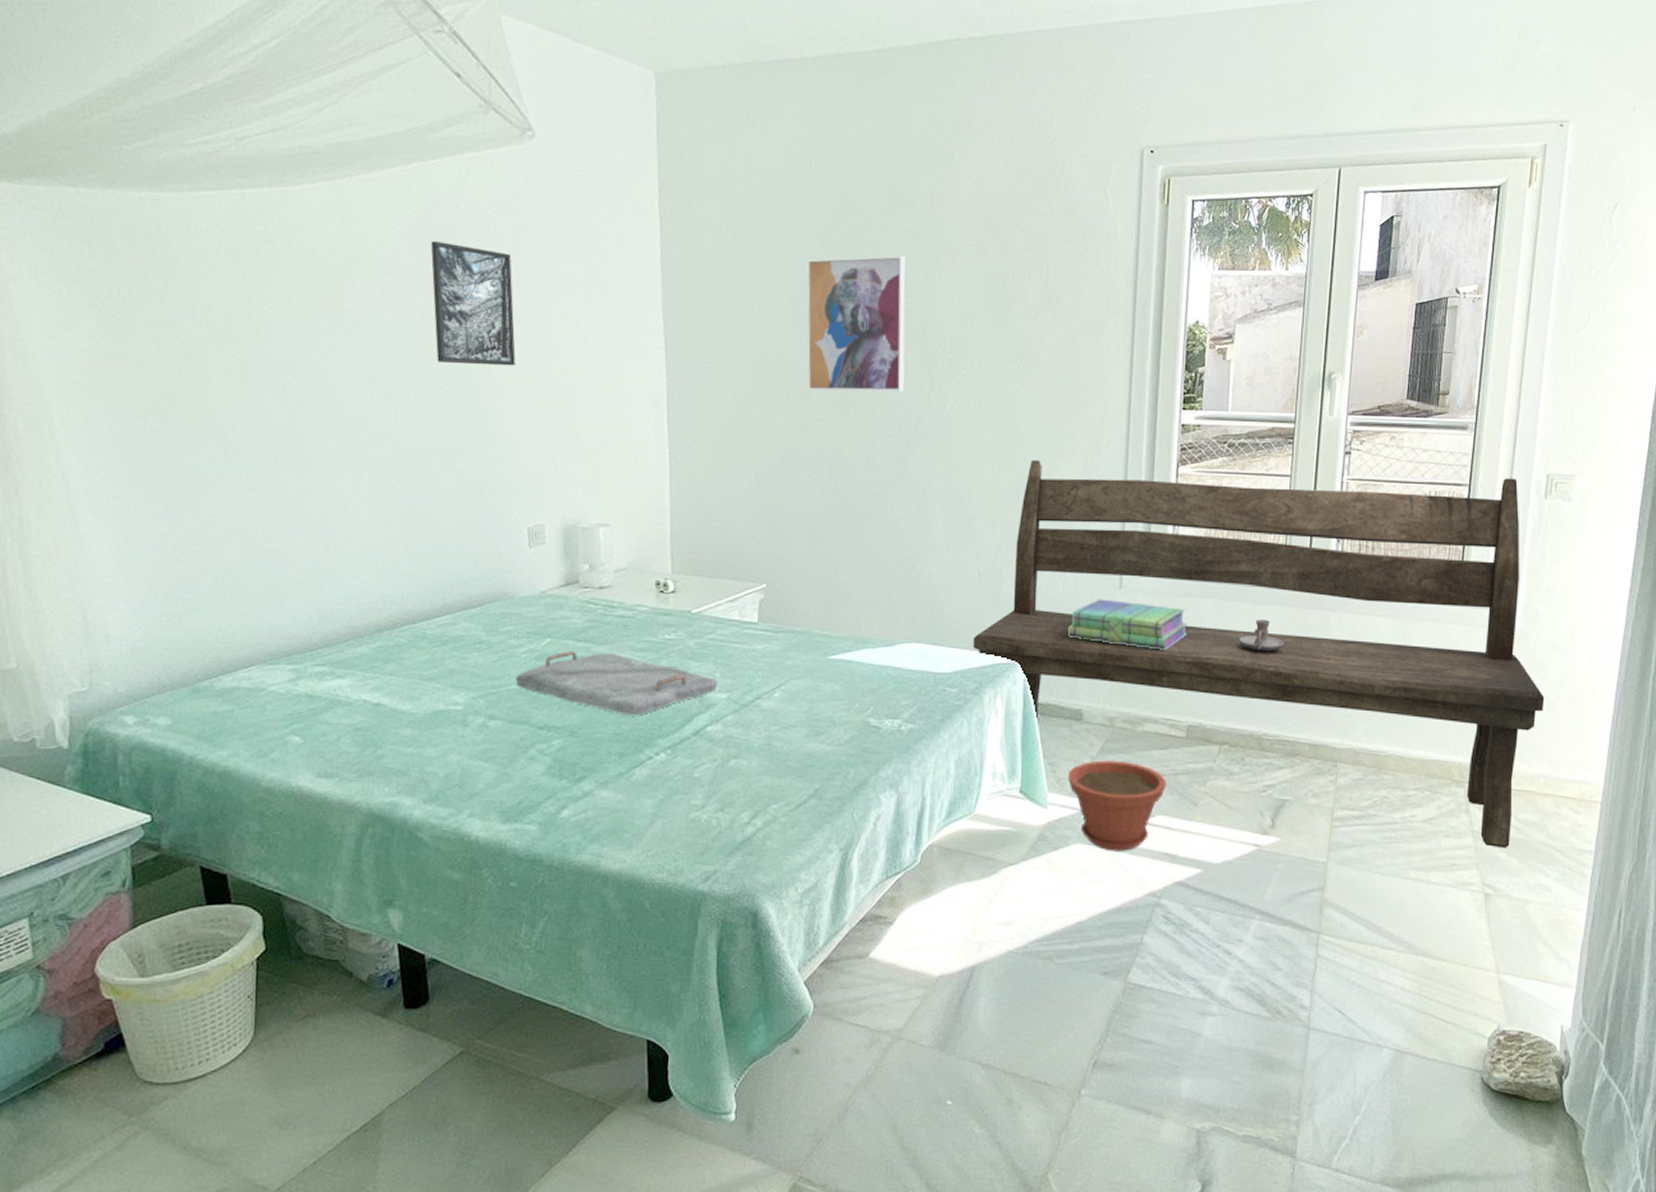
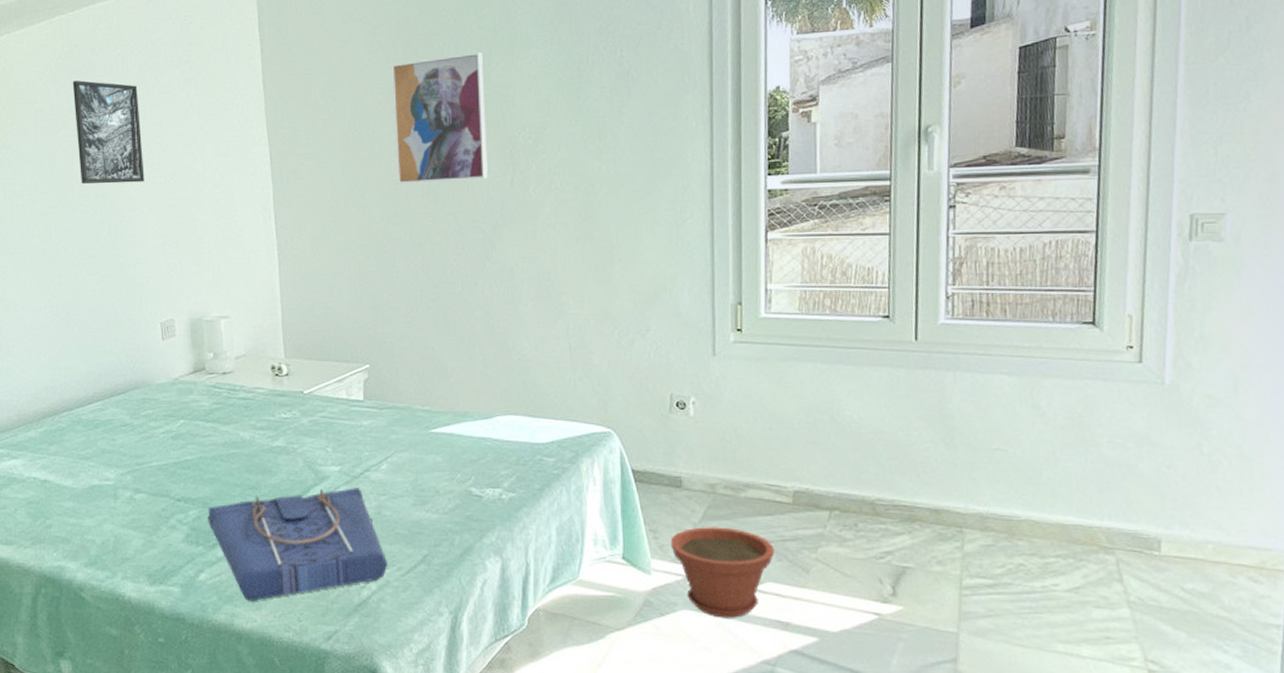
serving tray: present [516,651,718,716] -> none [156,430,330,488]
tote bag: none [574,717,776,840] -> present [208,488,388,601]
bench: present [973,460,1545,848] -> none [568,221,1207,621]
stack of books: present [1068,599,1188,650] -> none [662,366,787,416]
candle holder: present [1239,619,1284,651] -> none [843,381,894,414]

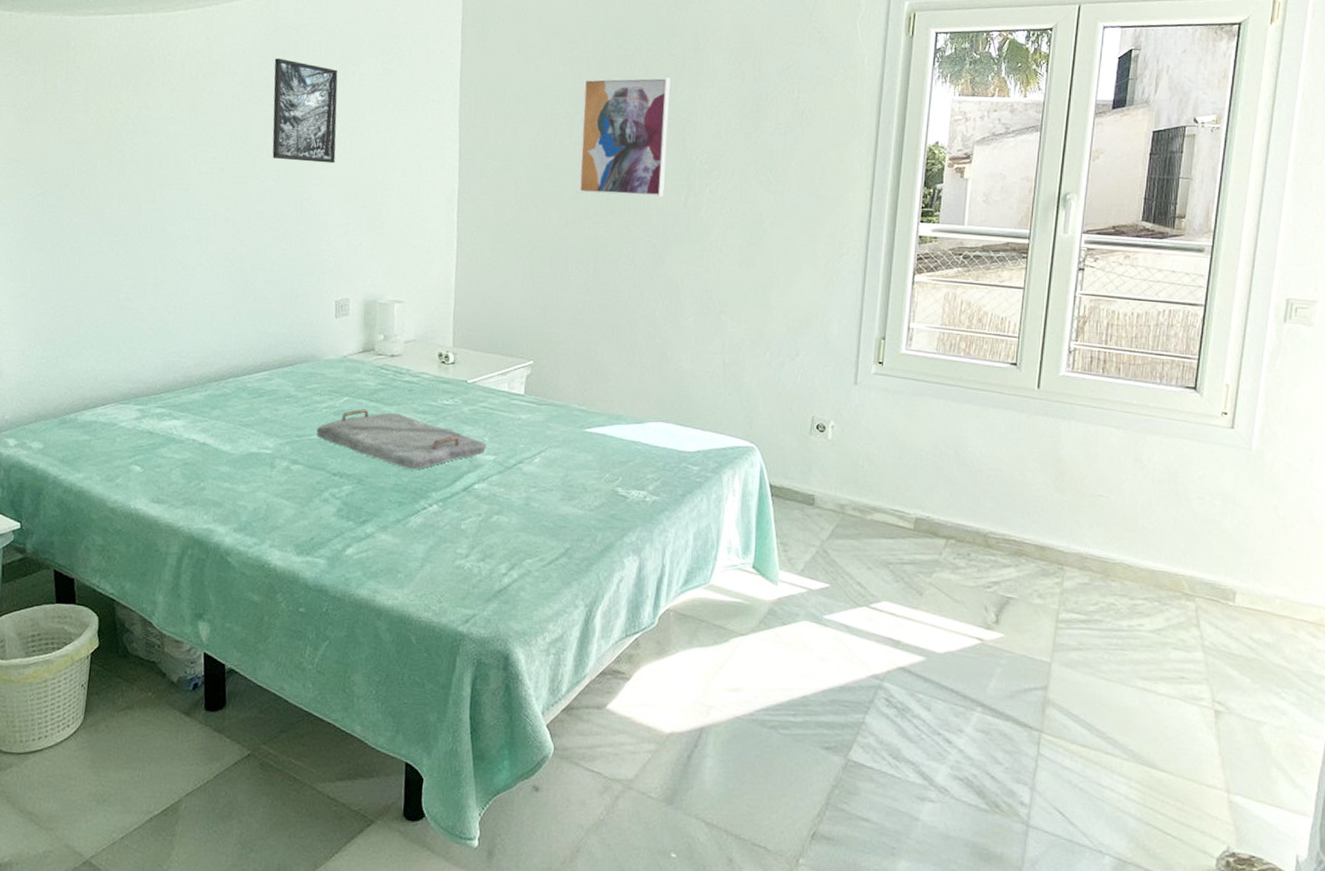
serving tray: none [156,430,330,488] -> present [316,409,486,470]
tote bag: present [208,488,388,601] -> none [360,476,531,580]
plant pot: present [670,527,775,618] -> none [798,544,893,633]

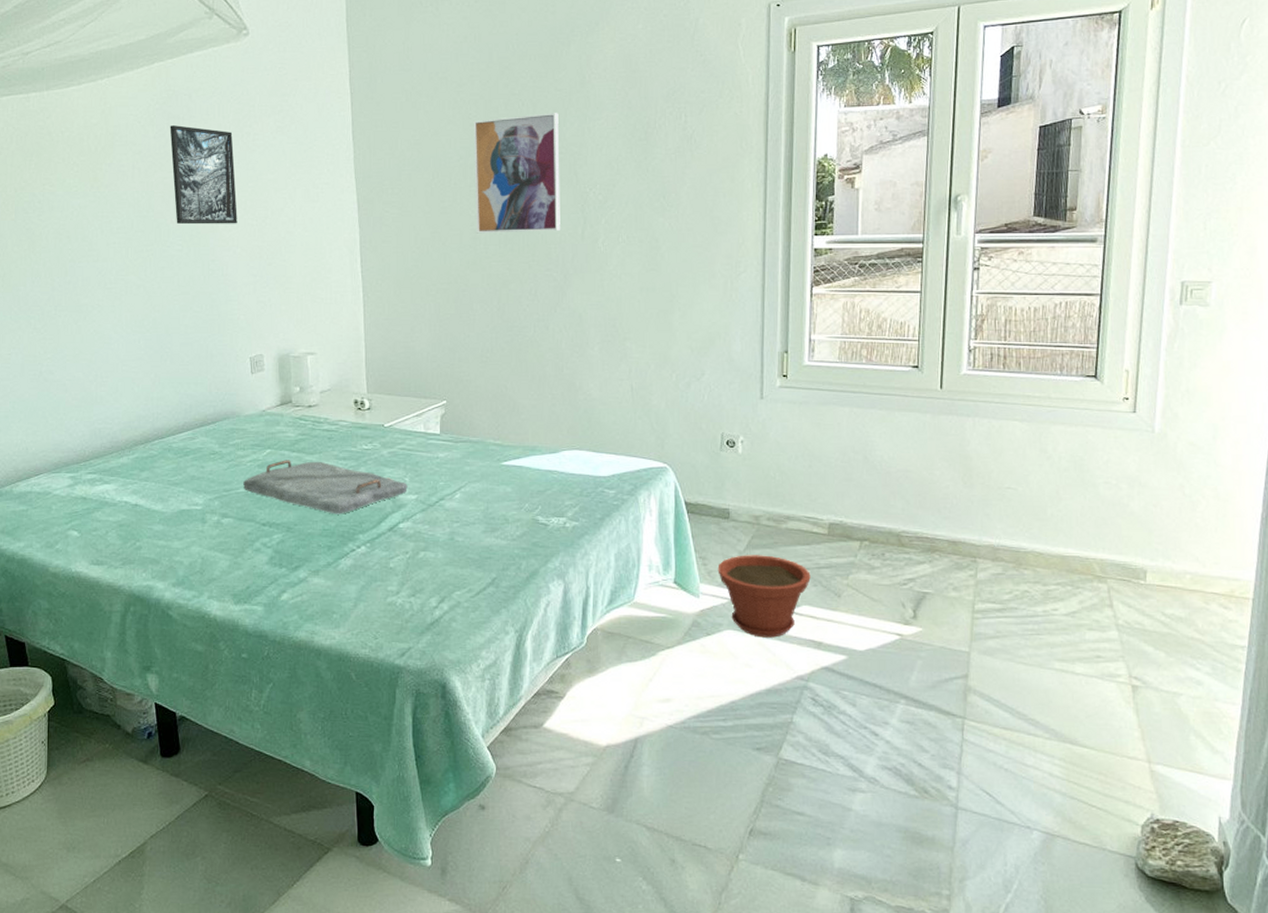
plant pot: none [798,544,893,633] -> present [717,555,811,638]

